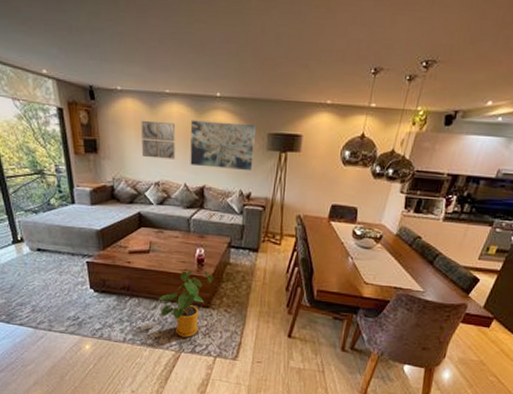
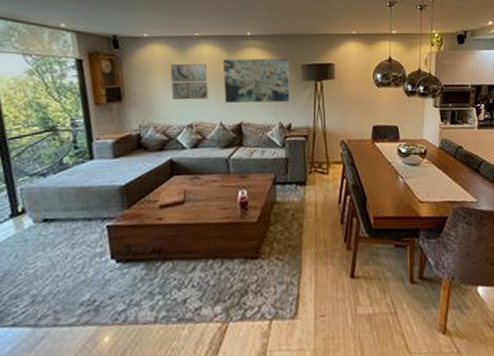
house plant: present [158,270,213,337] -> none [197,215,260,301]

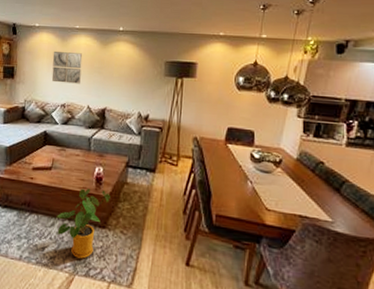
house plant: none [197,215,260,301] -> present [56,188,111,259]
wall art: present [222,58,290,104] -> none [93,50,154,95]

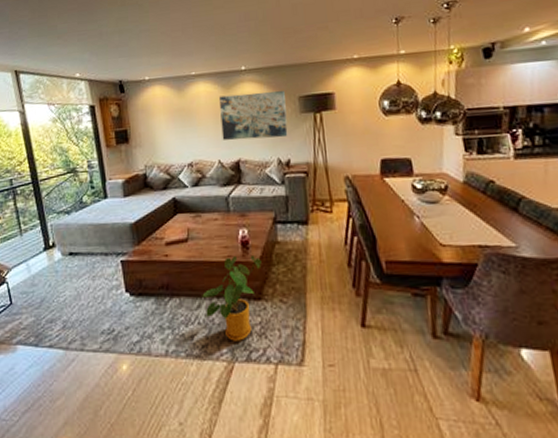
wall art: present [51,50,83,84] -> none [170,102,206,140]
wall art: none [93,50,154,95] -> present [218,91,288,141]

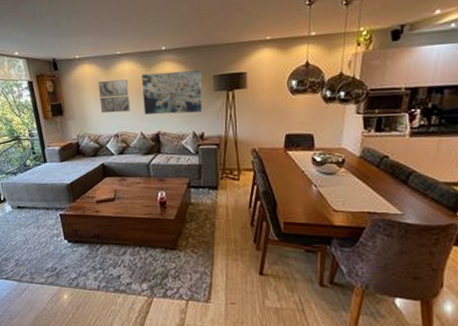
wall art: none [170,102,206,140] -> present [98,80,130,114]
house plant: present [202,254,262,341] -> none [127,213,177,281]

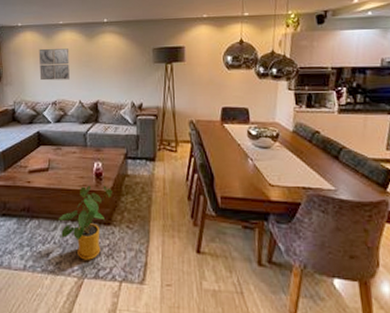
house plant: none [127,213,177,281] -> present [59,185,112,260]
wall art: present [141,70,203,115] -> none [82,42,142,84]

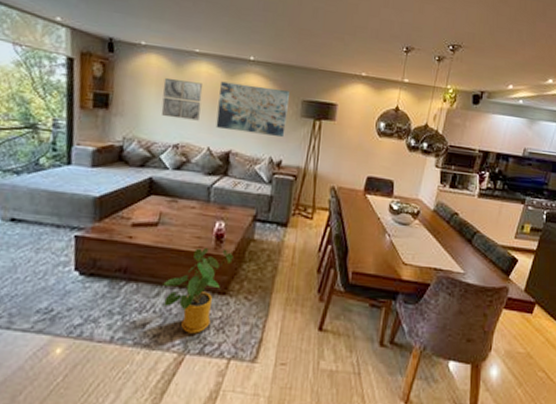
wall art: none [82,42,142,84] -> present [215,81,289,138]

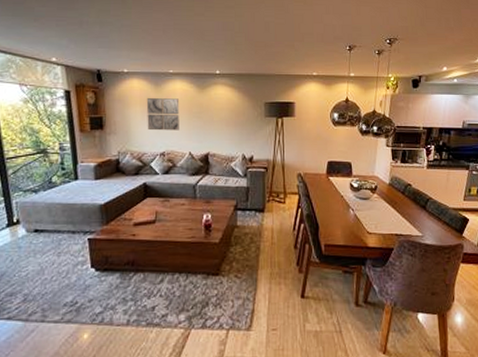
house plant: present [163,247,234,334] -> none [165,236,221,311]
wall art: present [215,81,289,138] -> none [193,95,253,137]

